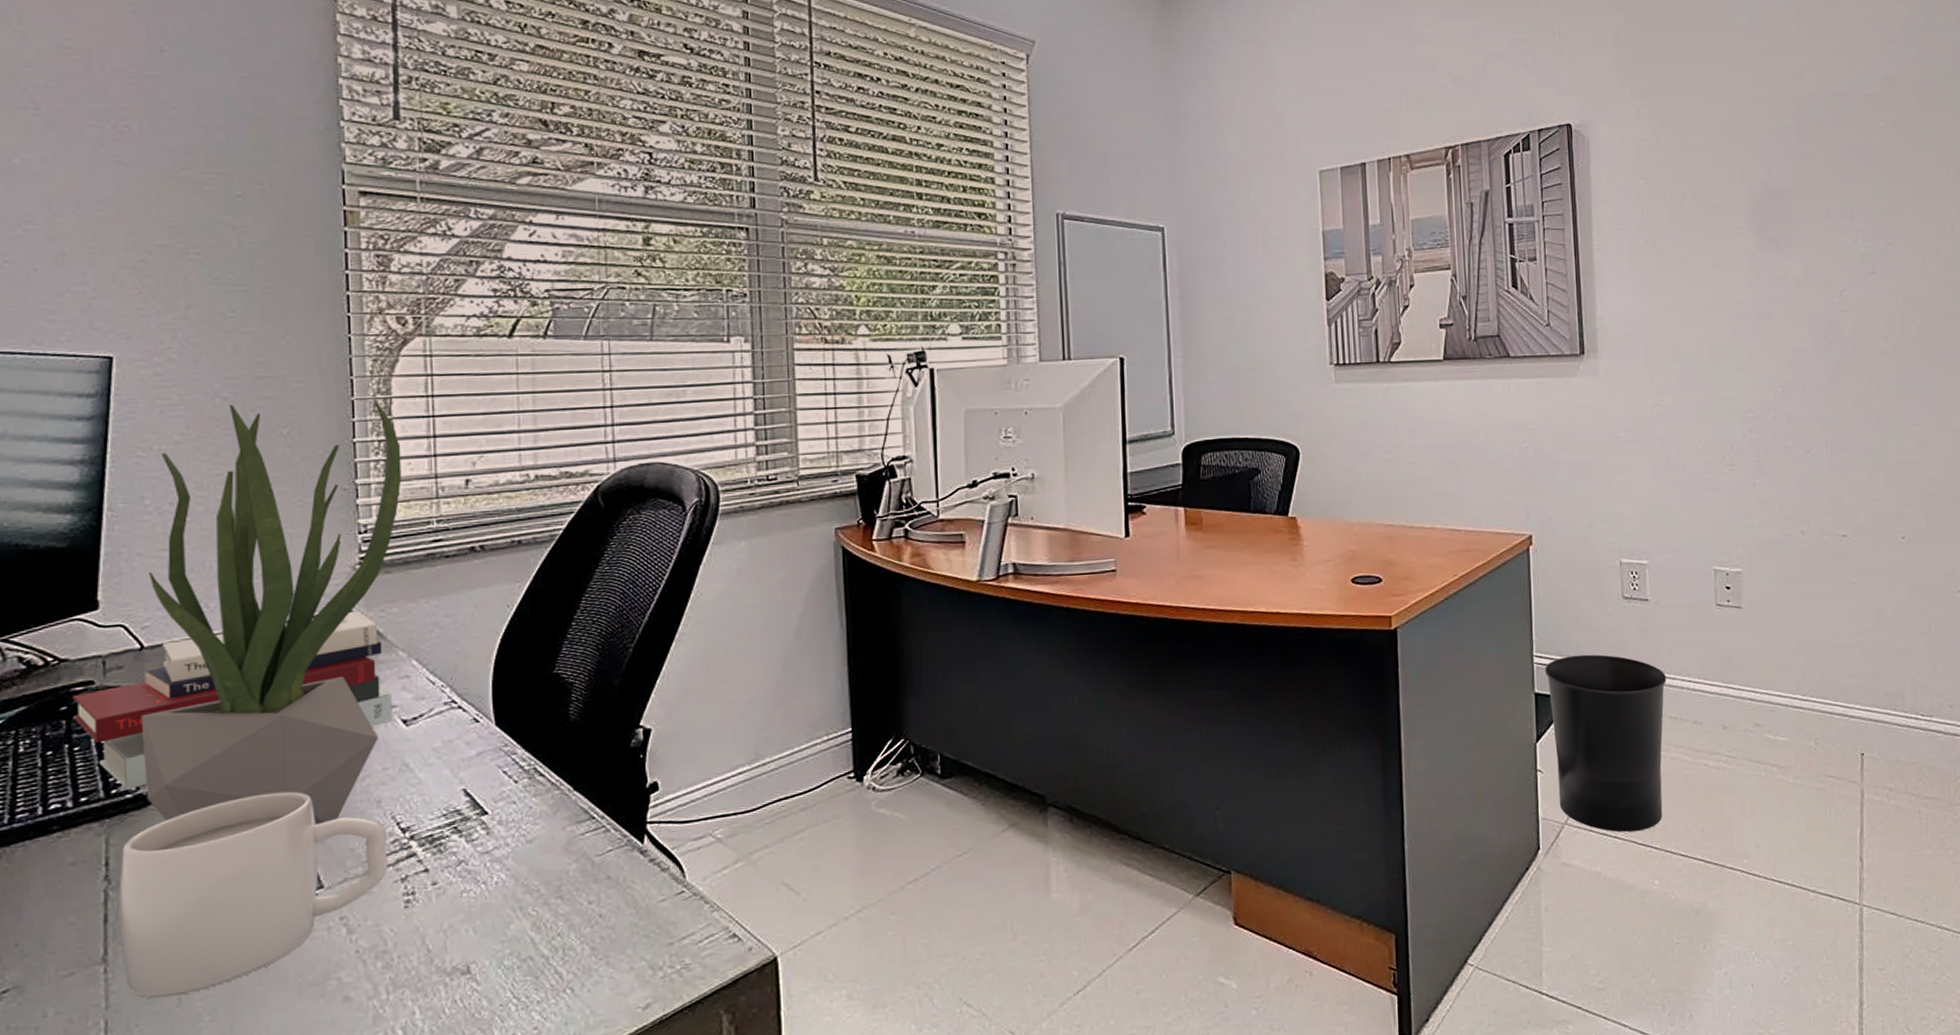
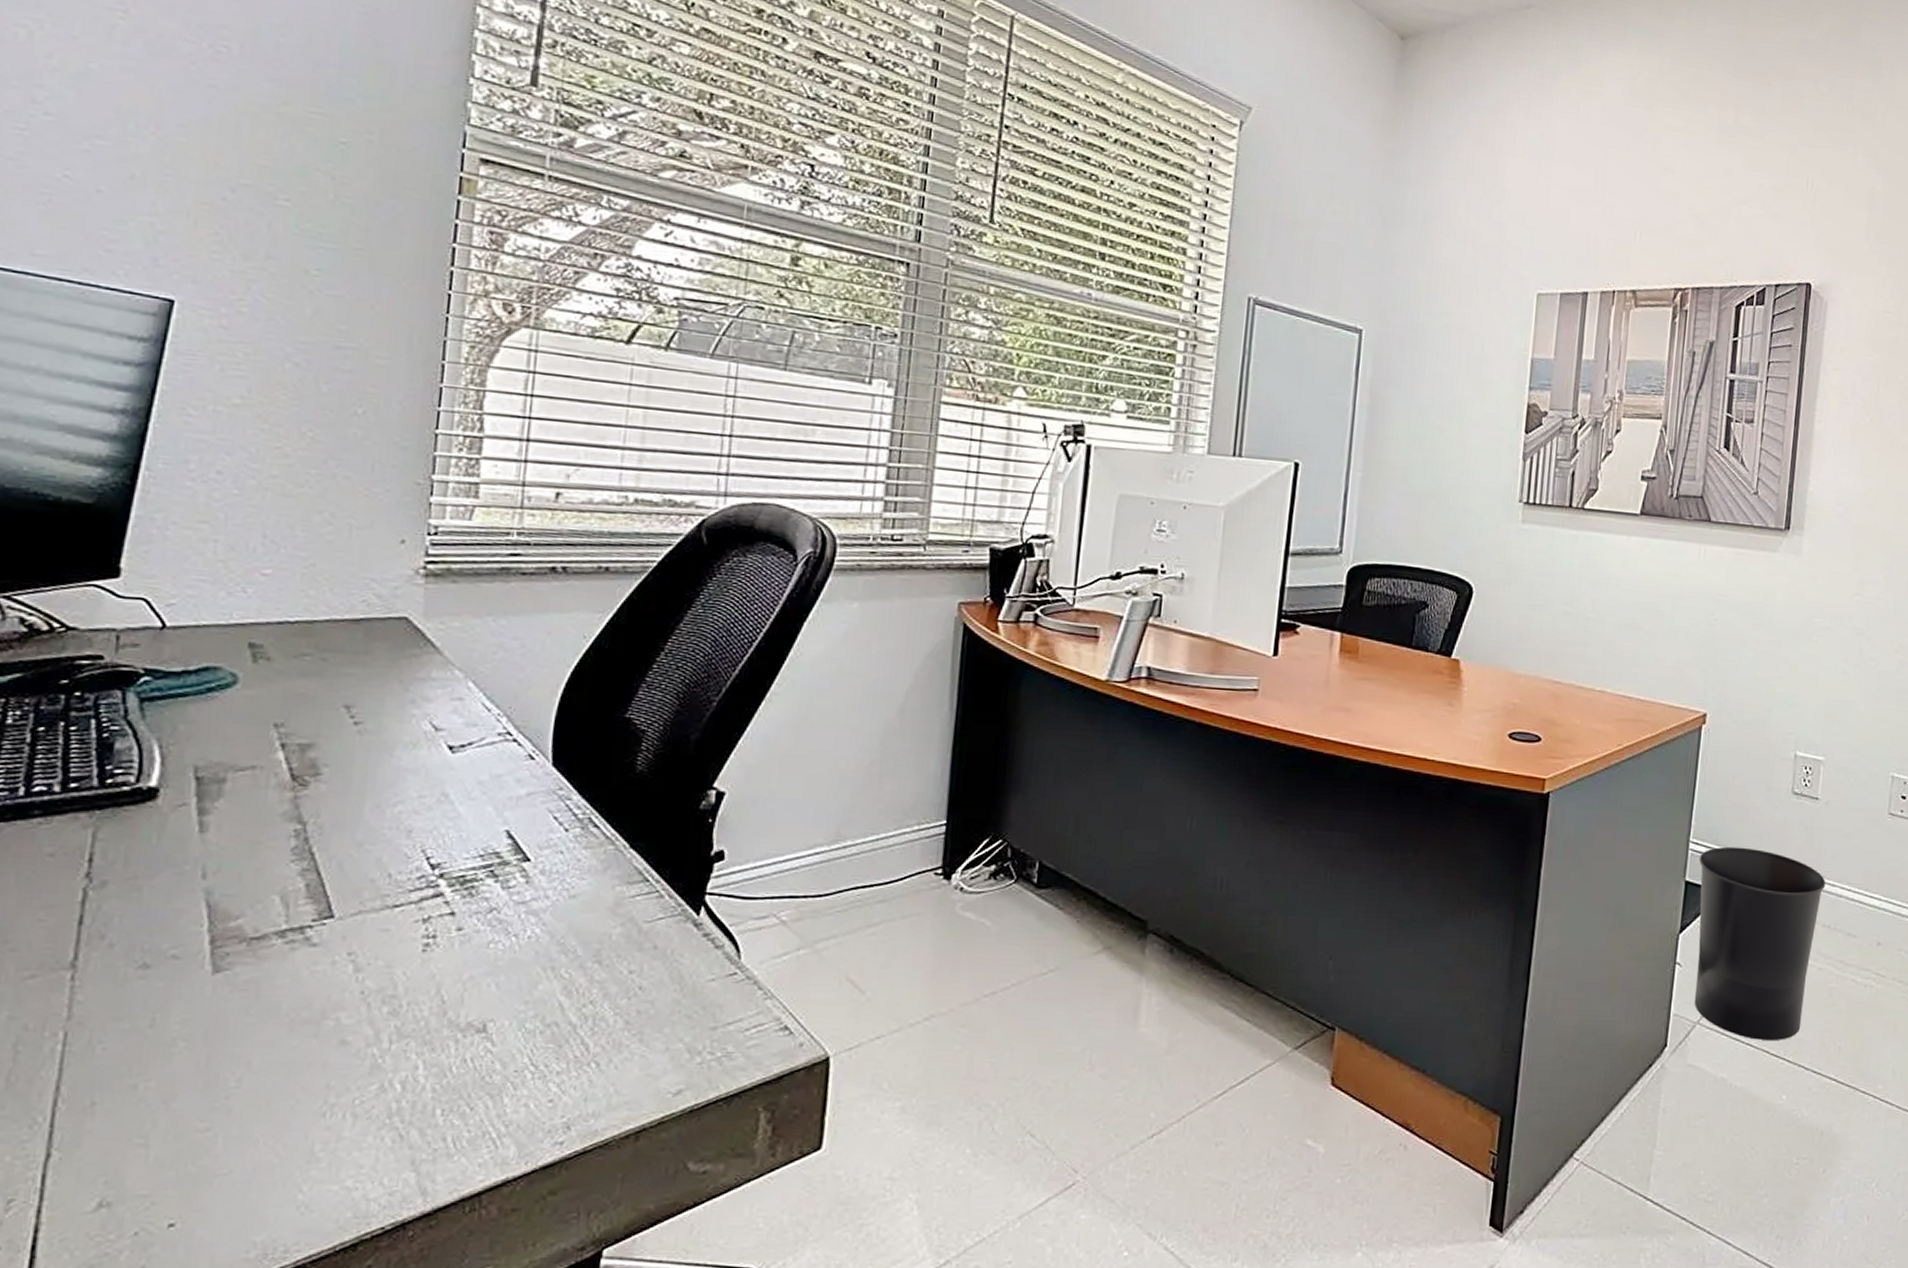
books: present [72,610,392,790] -> none [73,618,440,782]
mug: present [117,791,388,999] -> none [94,805,415,1016]
potted plant: present [141,399,402,825] -> none [146,373,489,848]

